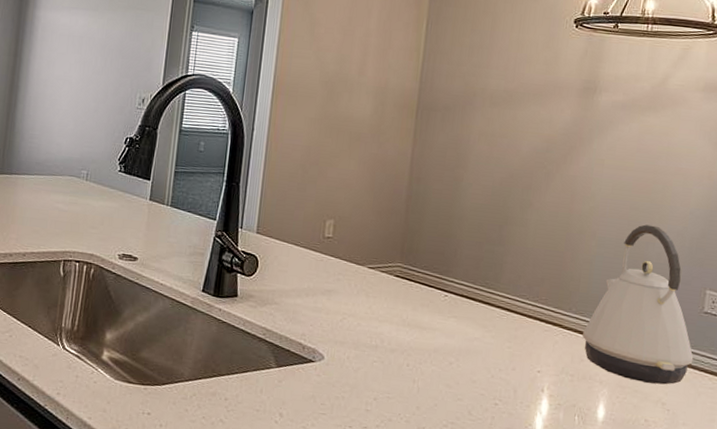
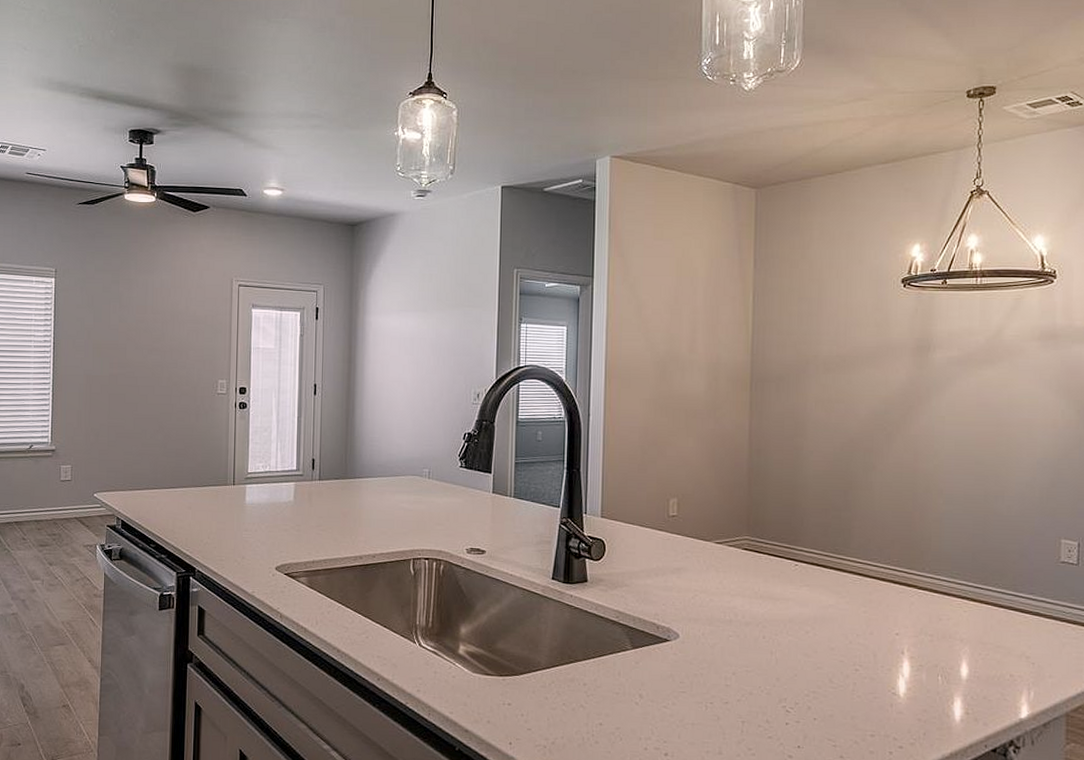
kettle: present [582,224,694,385] -> none [939,478,1054,638]

